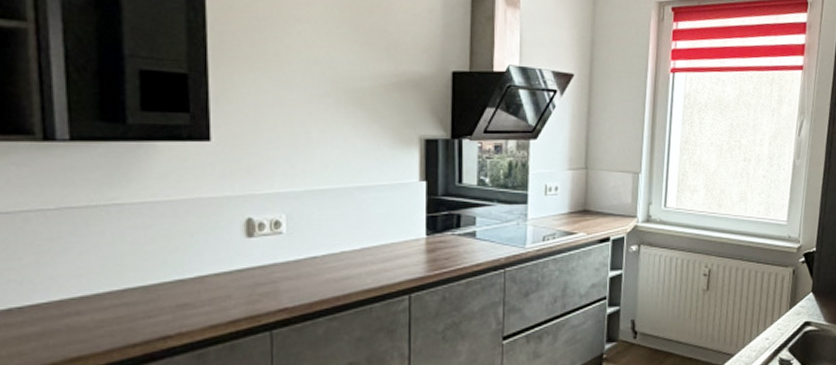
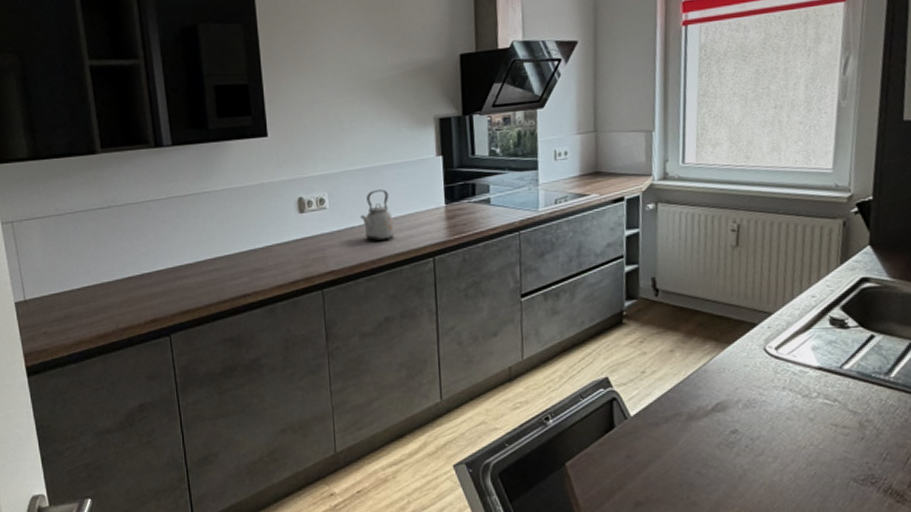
kettle: none [324,214,366,274] -> present [359,189,395,241]

